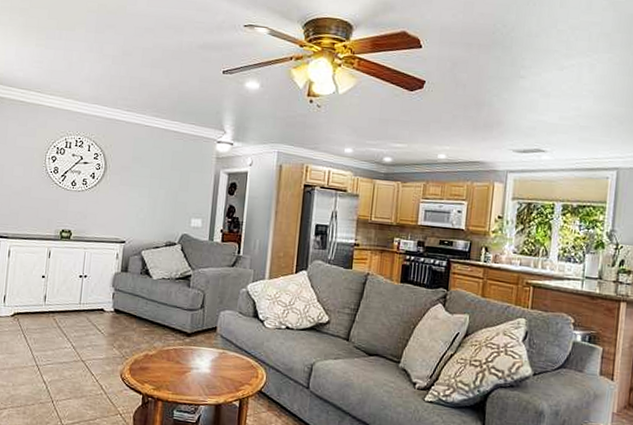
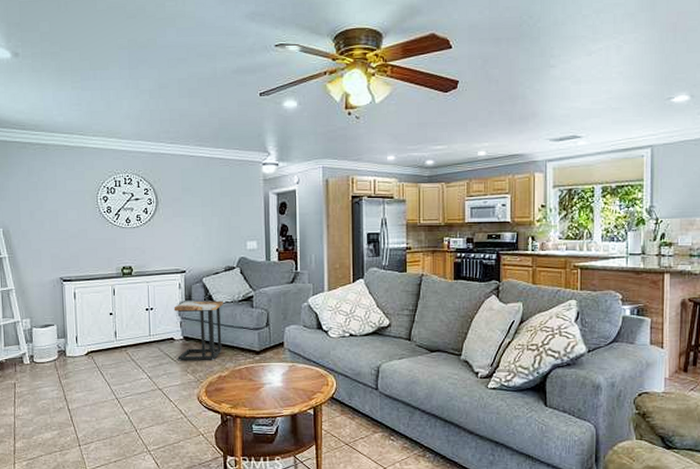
side table: none [105,272,160,337] -> present [173,300,223,361]

